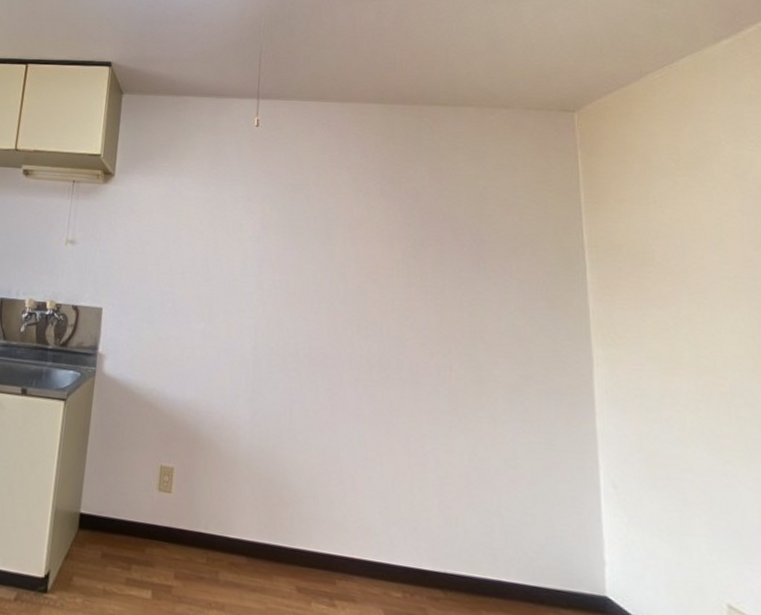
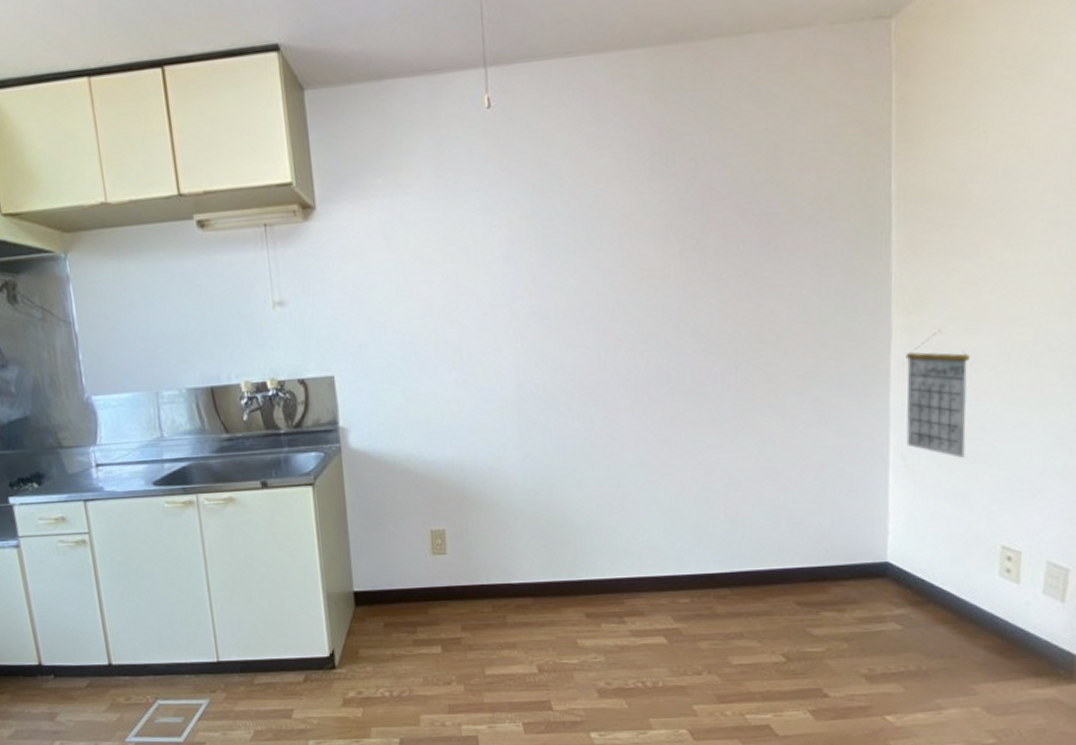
calendar: none [608,366,676,497] -> present [906,329,970,458]

